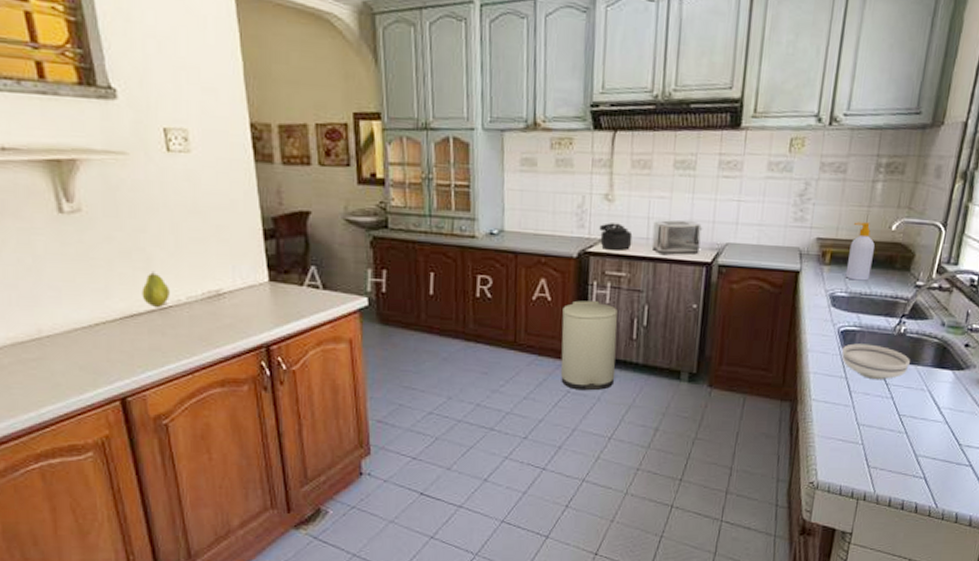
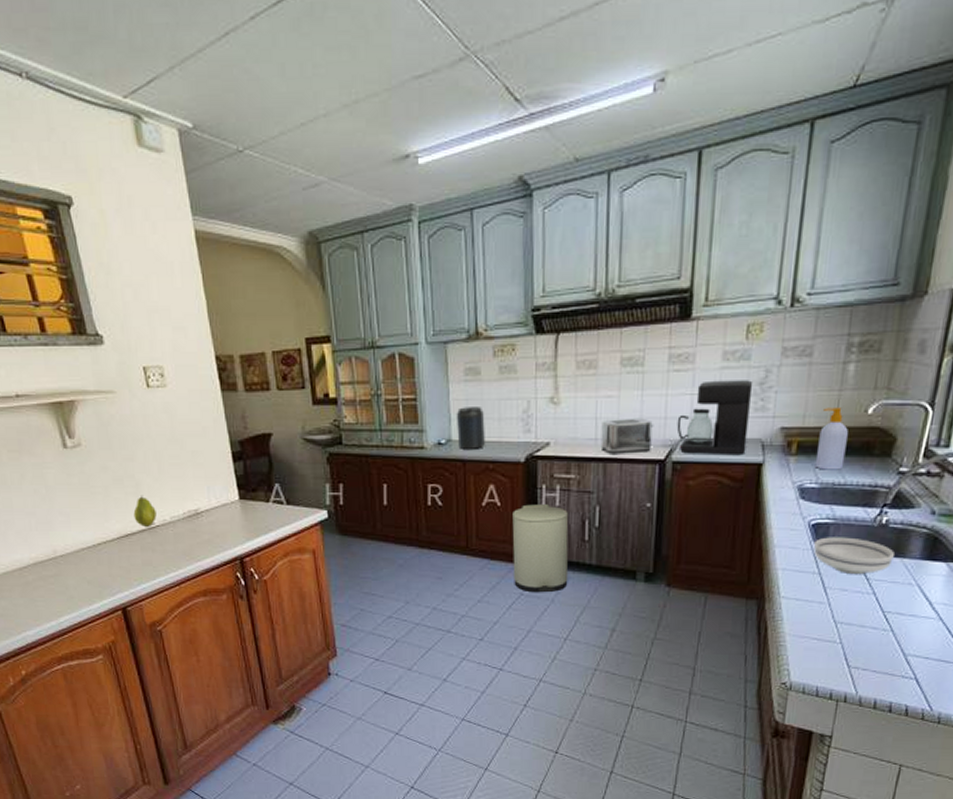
soda can: none [509,197,539,243] -> present [456,407,486,451]
kettle: present [599,223,633,252] -> none [546,426,580,454]
coffee maker: none [723,188,794,263] -> present [676,380,753,456]

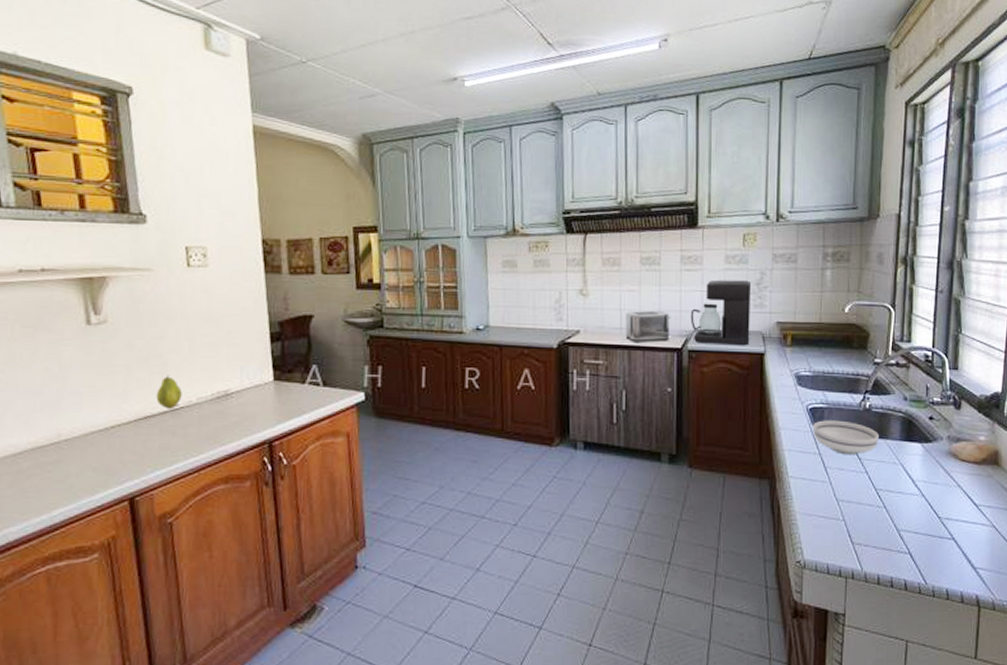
soda can: present [456,407,486,451] -> none [493,296,522,336]
pedal bin: present [512,504,569,593] -> none [545,388,599,475]
soap bottle: present [814,407,848,470] -> none [807,306,831,360]

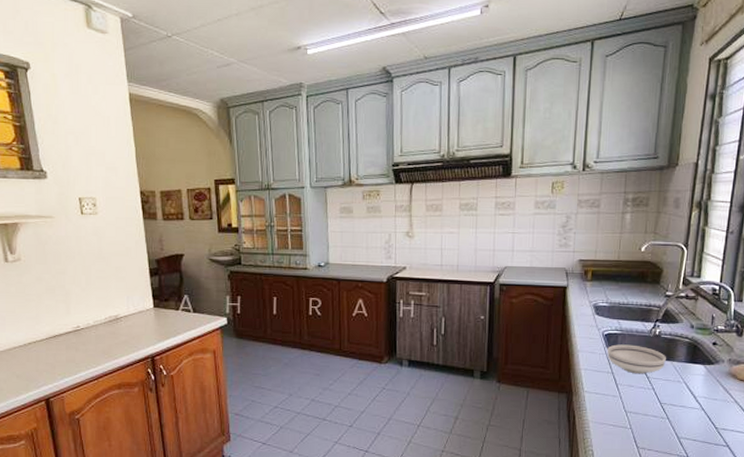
fruit: present [156,374,182,410] -> none [62,302,82,330]
toaster: present [625,310,671,344] -> none [445,249,486,278]
coffee maker: present [690,279,752,346] -> none [502,223,558,280]

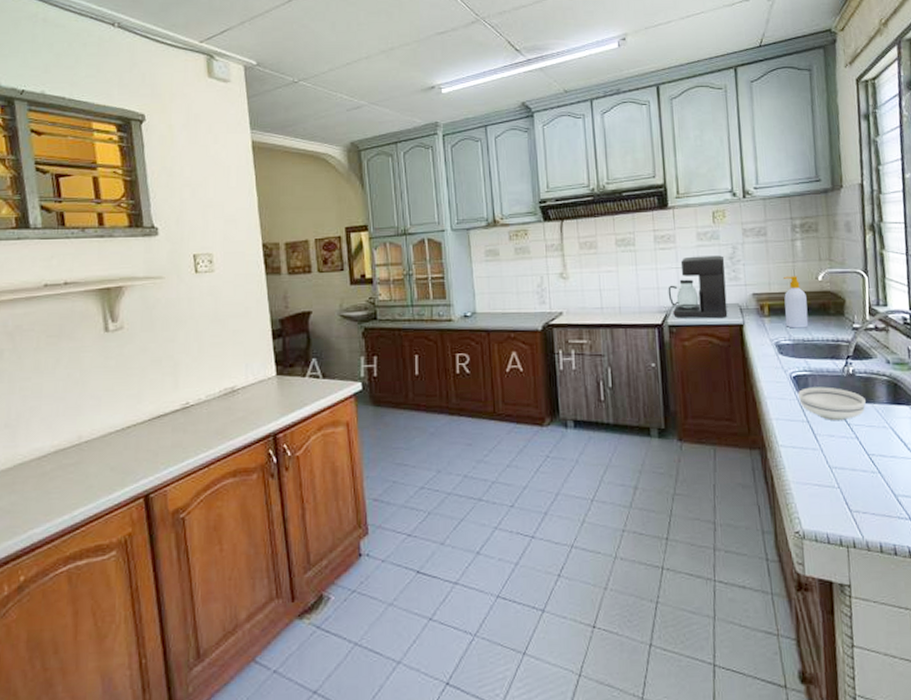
coffee maker: none [502,223,558,280] -> present [668,255,728,319]
soap bottle: none [605,246,628,293] -> present [783,276,809,329]

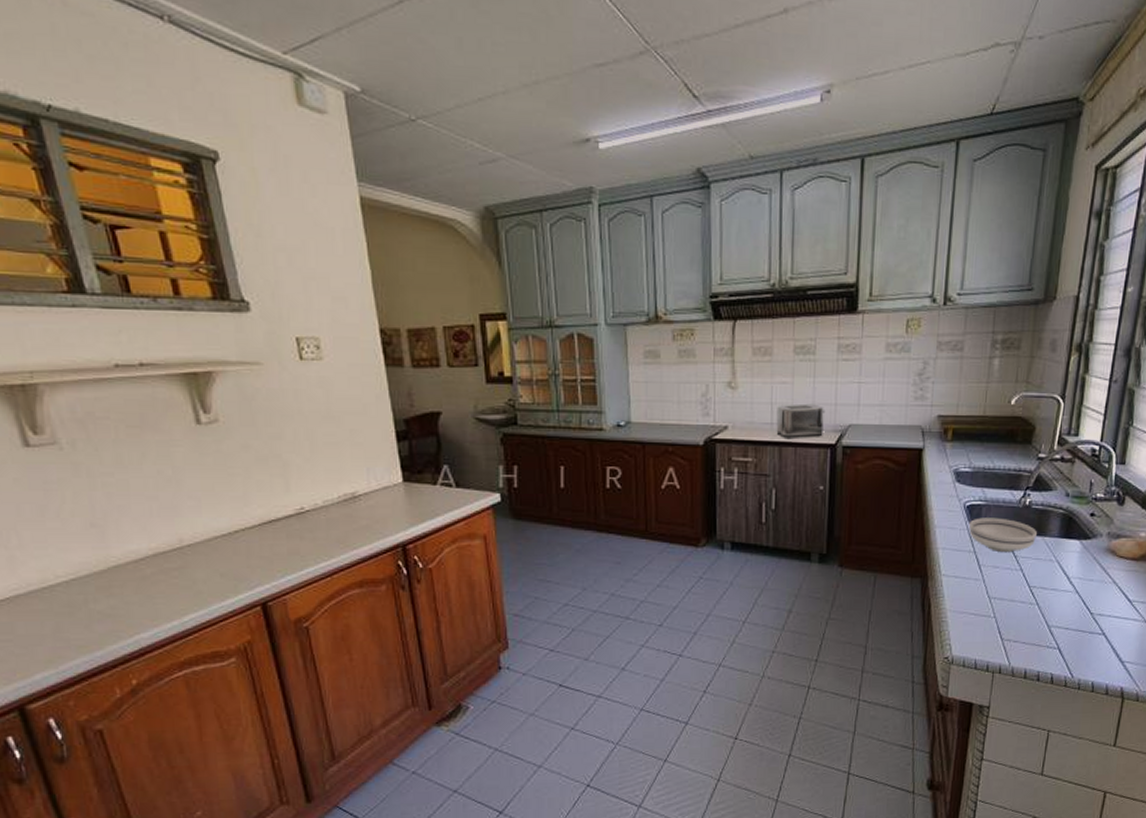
toaster: none [605,288,649,322] -> present [776,403,826,440]
coffee maker: present [668,255,728,319] -> none [846,370,913,441]
soap bottle: present [783,276,809,329] -> none [968,398,995,456]

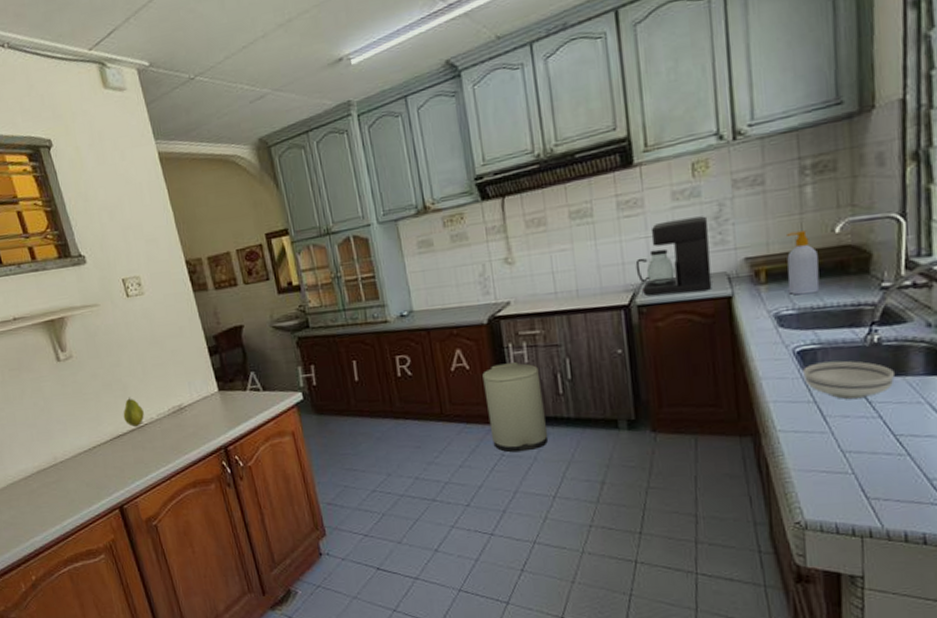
fruit: none [279,476,307,513] -> present [123,396,144,428]
pedal bin: none [691,487,747,576] -> present [482,362,548,453]
toaster: present [776,403,826,440] -> none [559,266,613,307]
coffee maker: none [846,370,913,441] -> present [635,216,712,297]
soap bottle: none [968,398,995,456] -> present [787,230,820,296]

